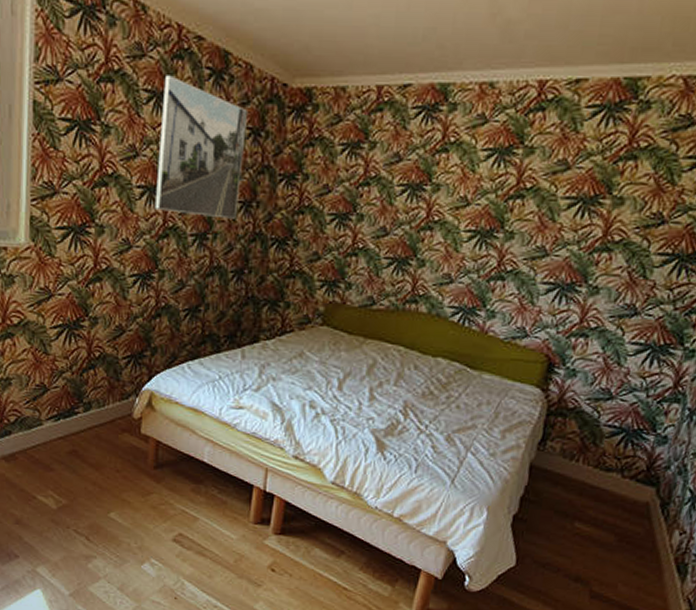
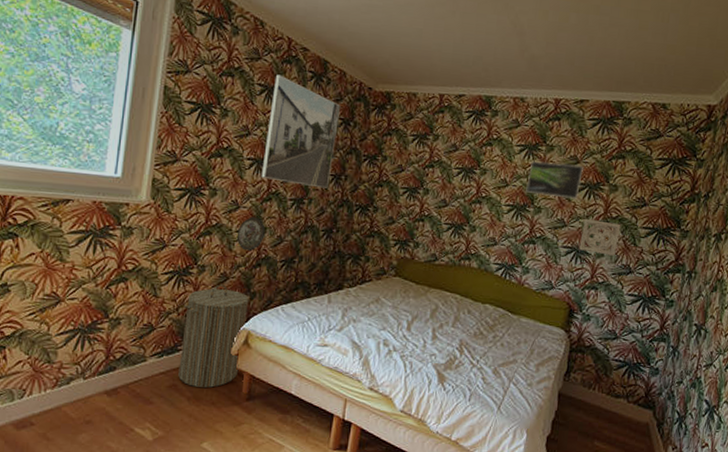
laundry hamper: none [77,338,150,455] -> present [178,284,249,388]
decorative plate: none [132,258,163,299] -> present [237,216,265,251]
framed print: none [493,169,576,219] -> present [526,161,583,199]
wall ornament: none [565,244,626,293] -> present [579,218,621,256]

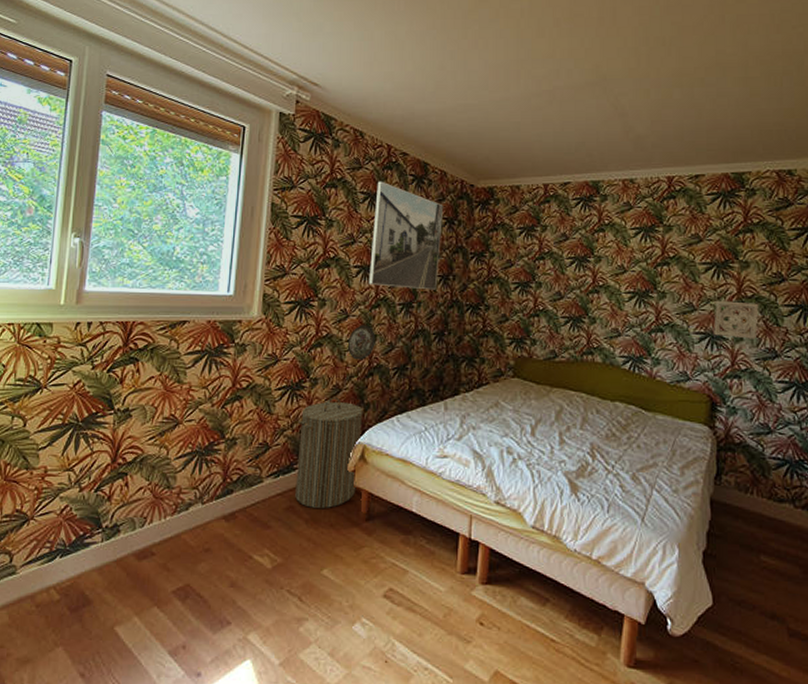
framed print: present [526,161,583,199] -> none [646,243,708,280]

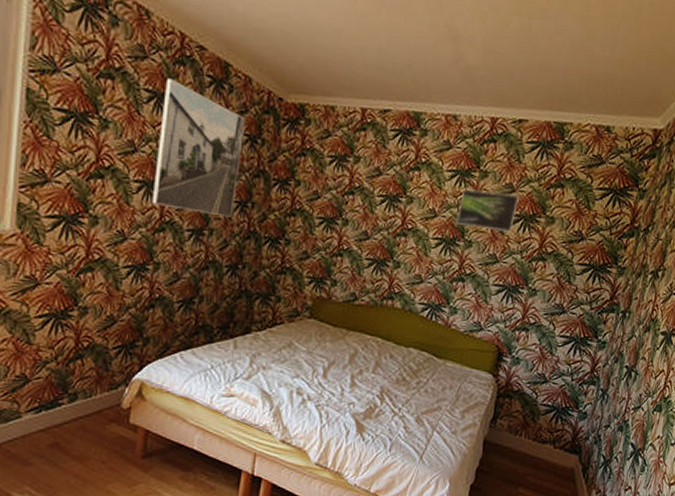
laundry hamper: present [295,397,363,509] -> none [61,328,142,446]
decorative plate: present [348,325,375,360] -> none [125,250,159,290]
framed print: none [646,243,708,280] -> present [456,188,519,233]
wall ornament: present [714,300,759,339] -> none [511,253,556,295]

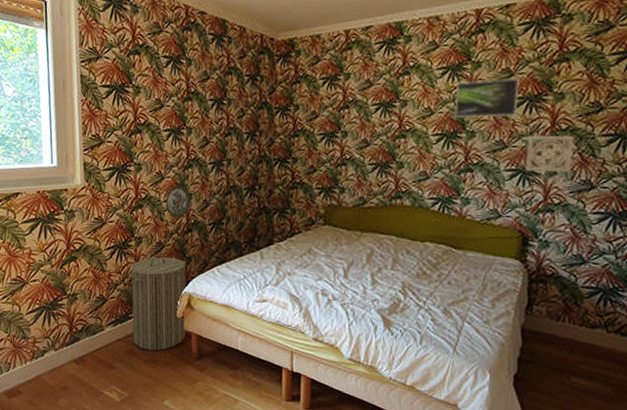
laundry hamper: none [61,328,142,446] -> present [128,253,186,351]
decorative plate: none [125,250,159,290] -> present [166,185,191,218]
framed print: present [151,78,246,217] -> none [178,43,246,148]
wall ornament: none [511,253,556,295] -> present [525,135,574,173]

